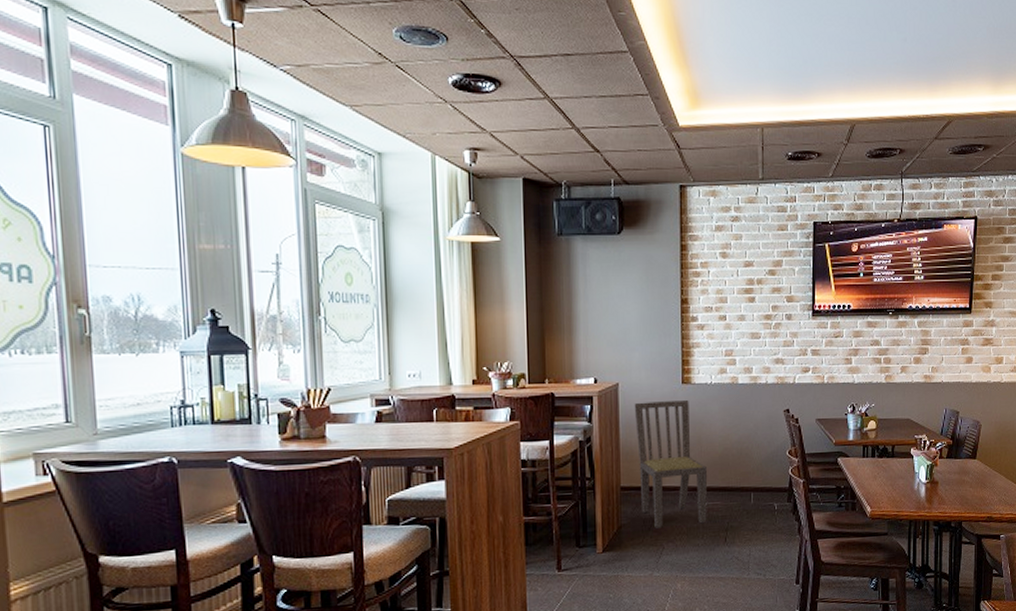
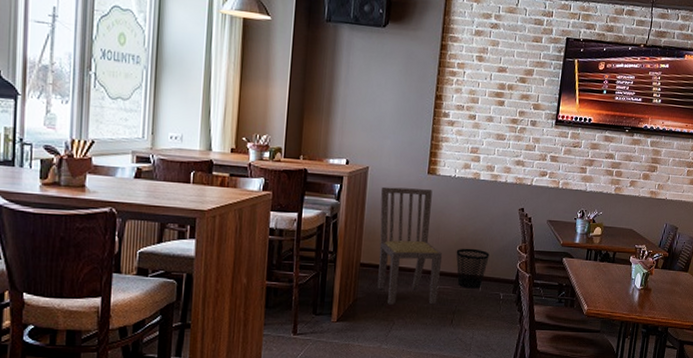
wastebasket: none [721,458,758,502] -> present [456,248,490,289]

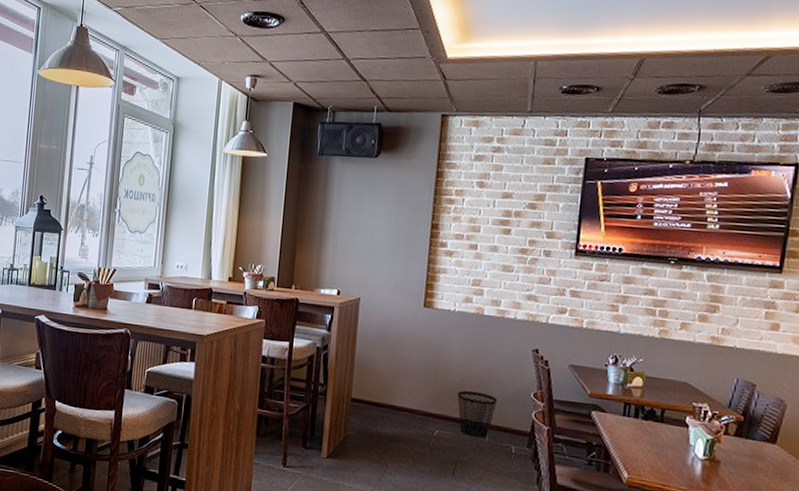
dining chair: present [377,186,443,305] -> none [369,319,442,451]

